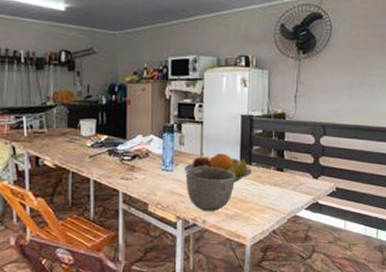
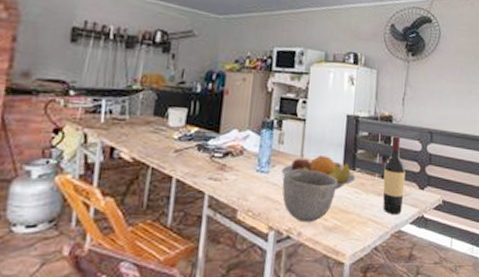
wine bottle: none [278,132,300,202] -> present [383,136,406,214]

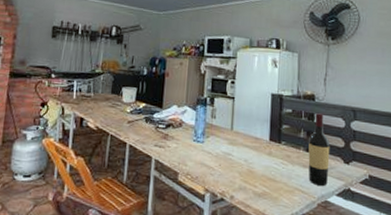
fruit bowl: present [282,155,356,190] -> none [215,128,282,161]
bowl: present [282,169,338,223] -> none [216,140,265,188]

